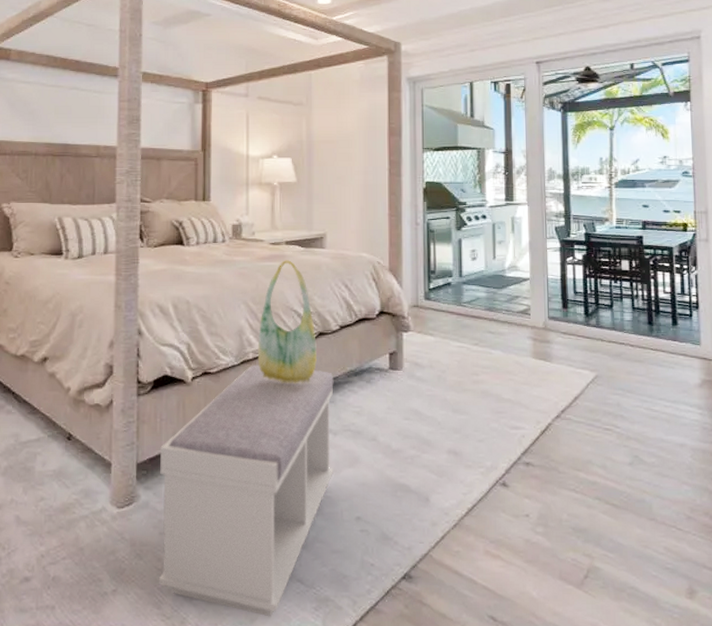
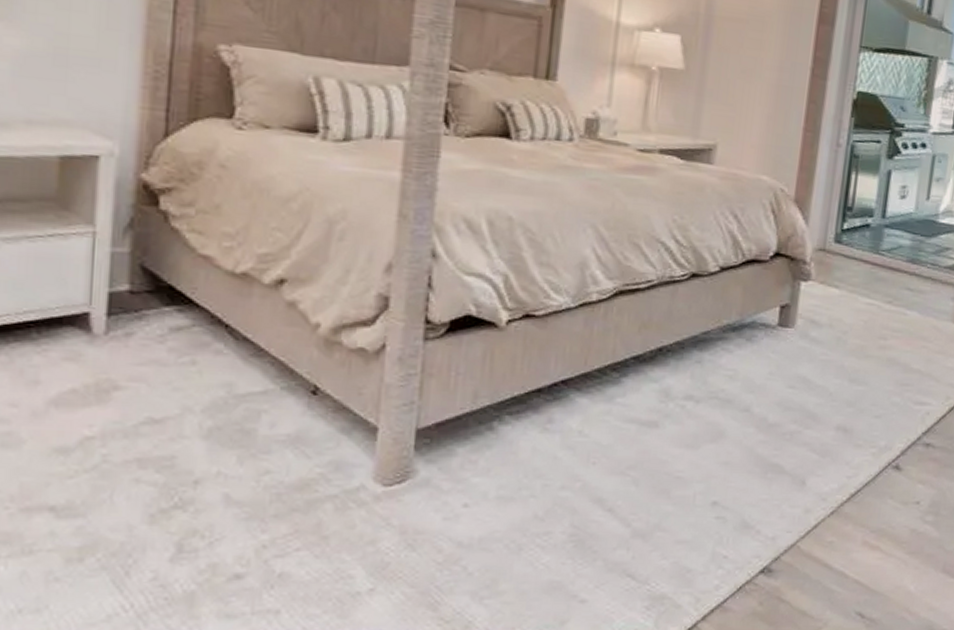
bench: present [158,364,335,617] -> none [436,308,704,618]
tote bag: present [257,260,318,383] -> none [602,174,687,337]

